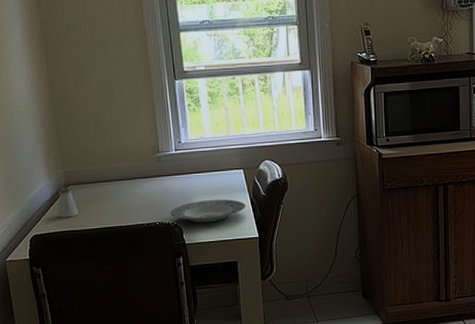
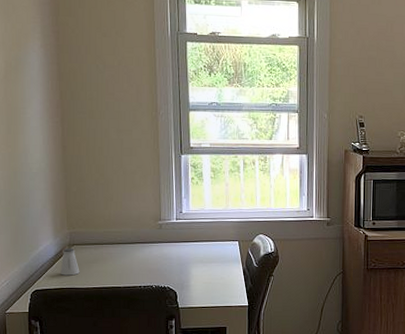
plate: present [170,199,246,223] -> none [167,267,239,289]

